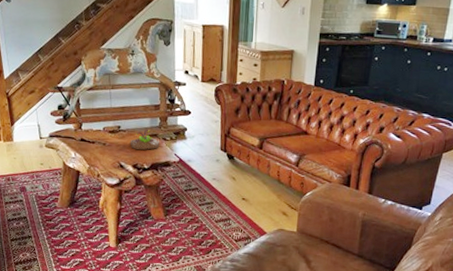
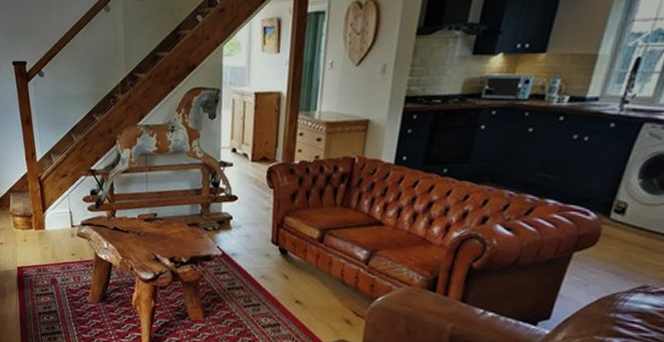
succulent planter: present [130,129,160,150] -> none [167,217,201,241]

